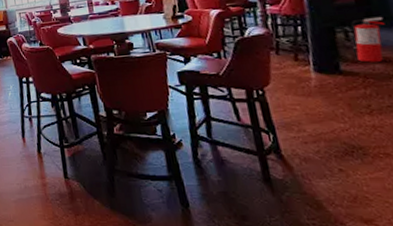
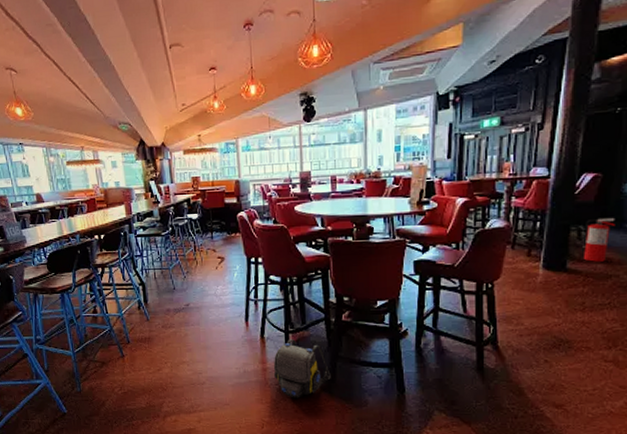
shoulder bag: none [52,154,111,214] -> present [273,339,331,399]

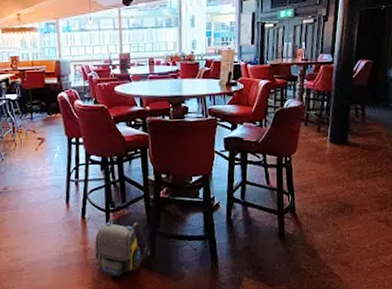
fire extinguisher: present [581,217,615,262] -> none [358,97,383,136]

